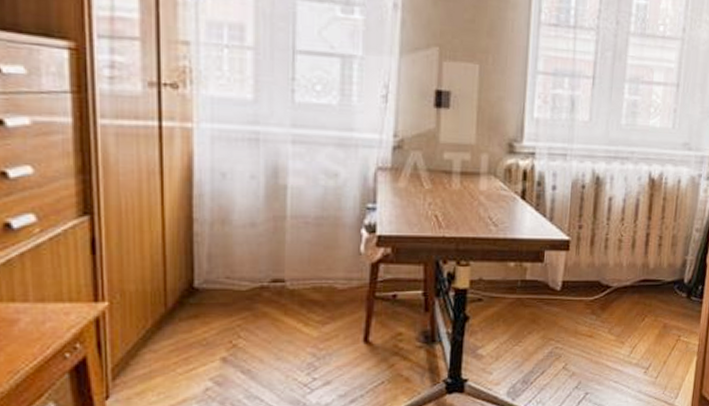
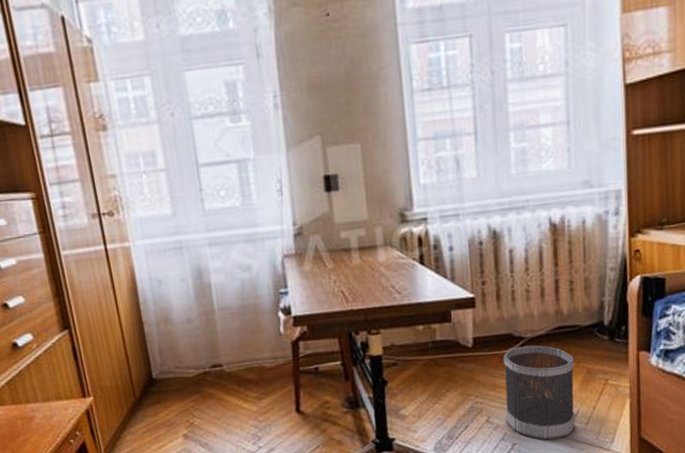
wastebasket: none [582,295,653,391] -> present [503,345,576,440]

